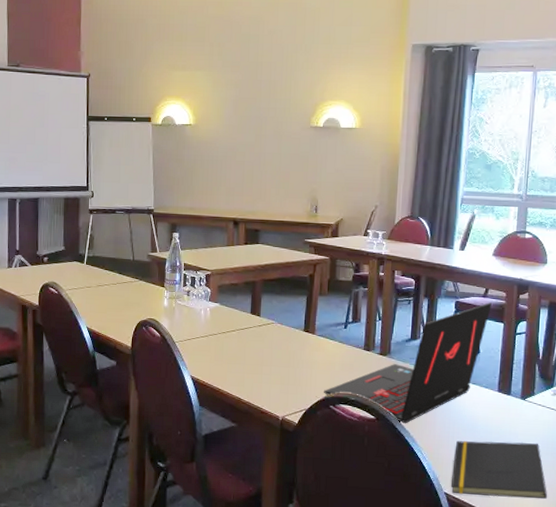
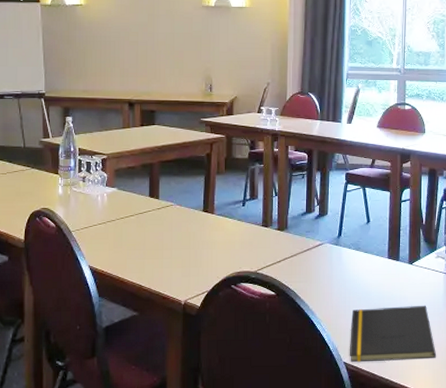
laptop: present [324,302,492,424] -> none [225,172,378,297]

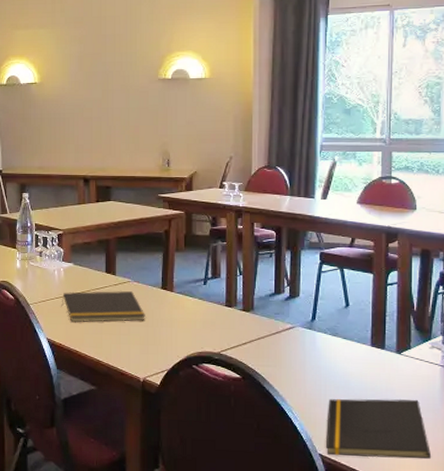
notepad: none [104,214,187,249] -> present [61,290,145,323]

